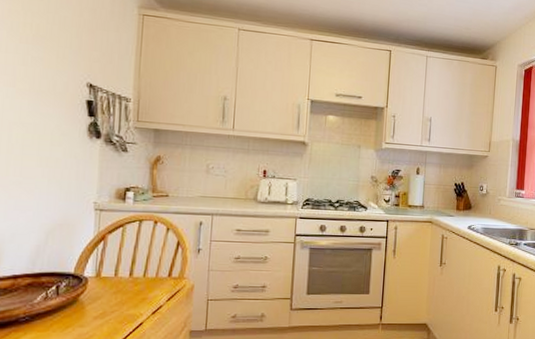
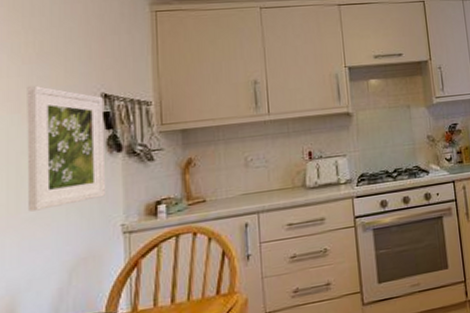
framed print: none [16,64,88,177] -> present [27,85,107,212]

